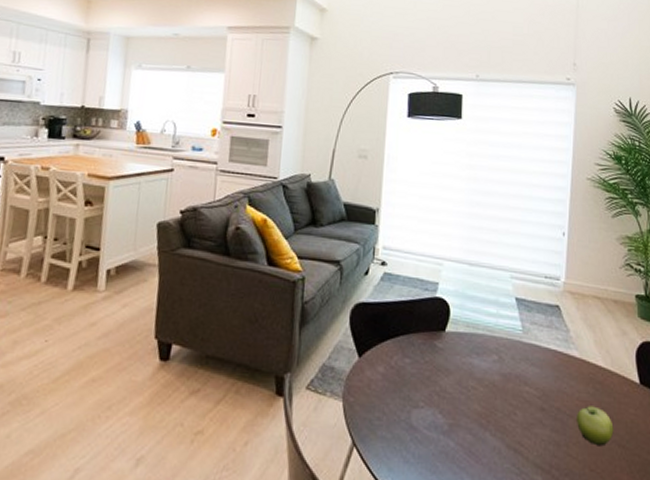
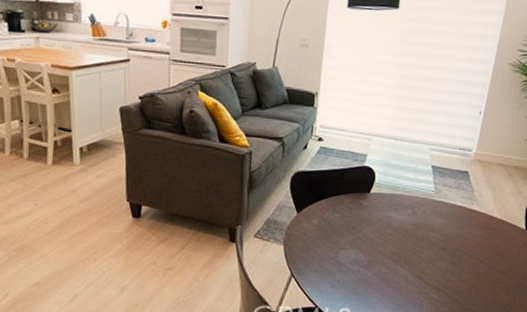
fruit: present [577,406,614,447] -> none [470,246,499,274]

